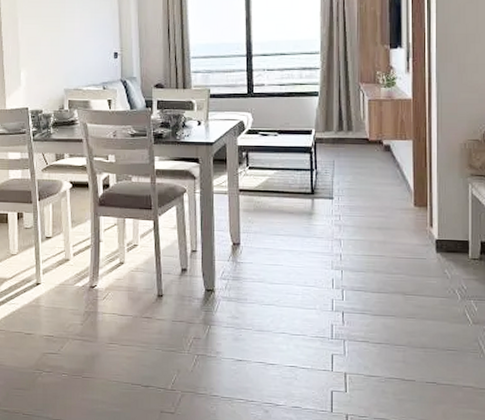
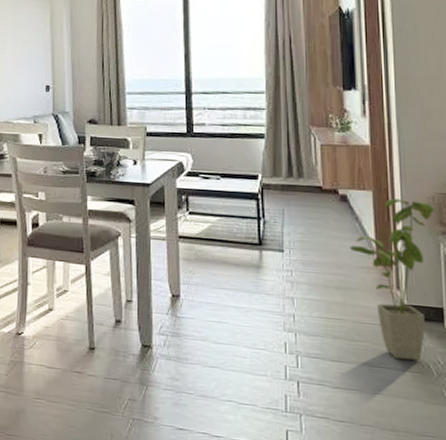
house plant: none [390,146,465,288] -> present [349,198,434,360]

